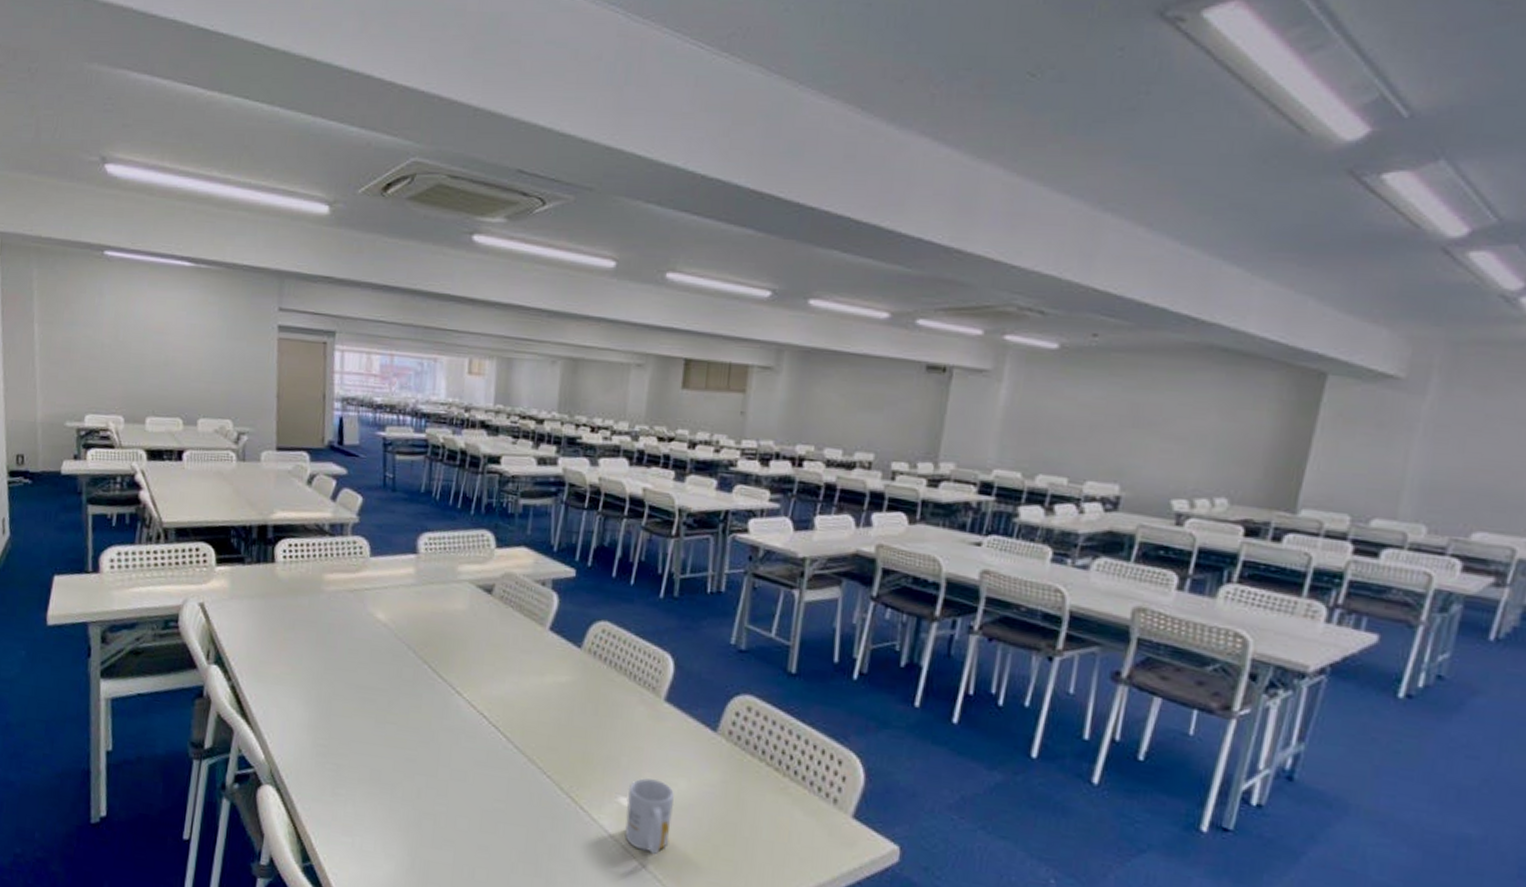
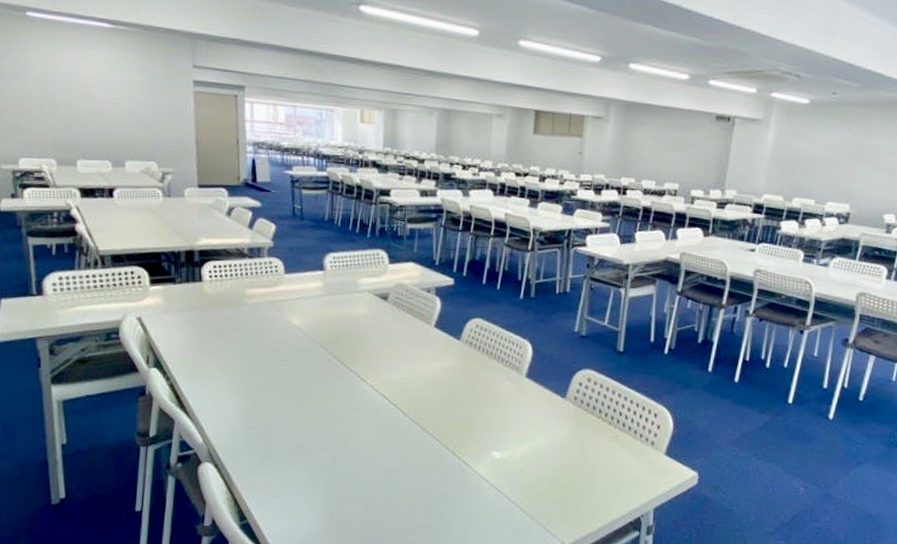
mug: present [625,778,674,855] -> none [498,436,535,493]

